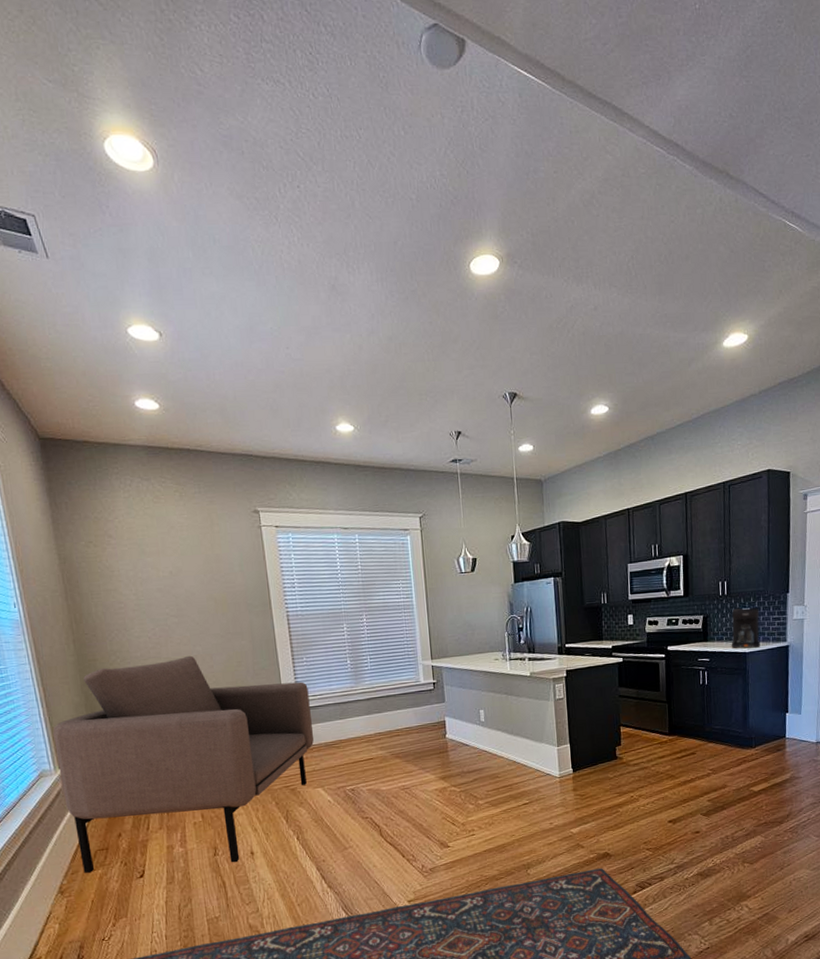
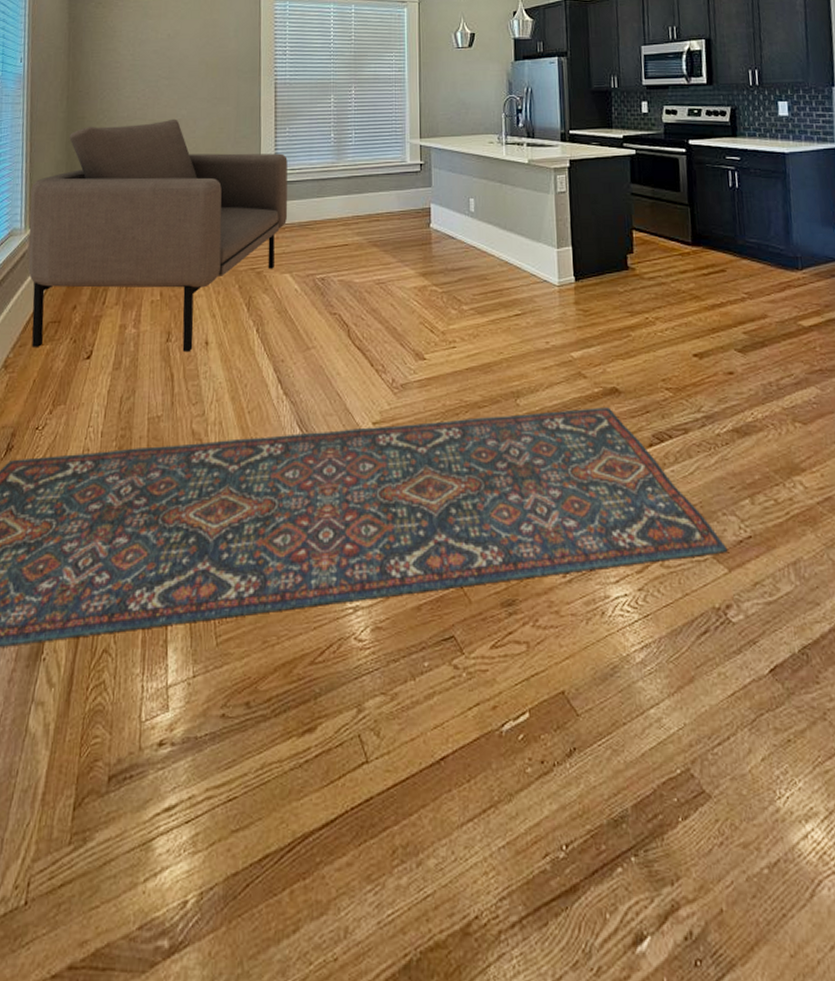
coffee maker: present [731,607,761,649] -> none [766,100,803,149]

